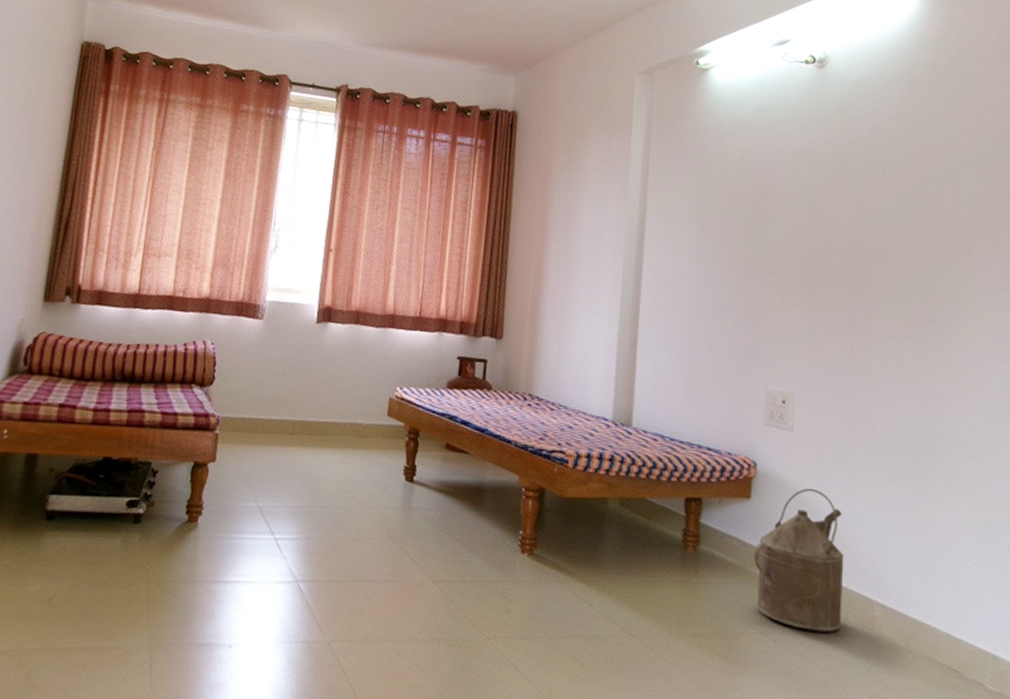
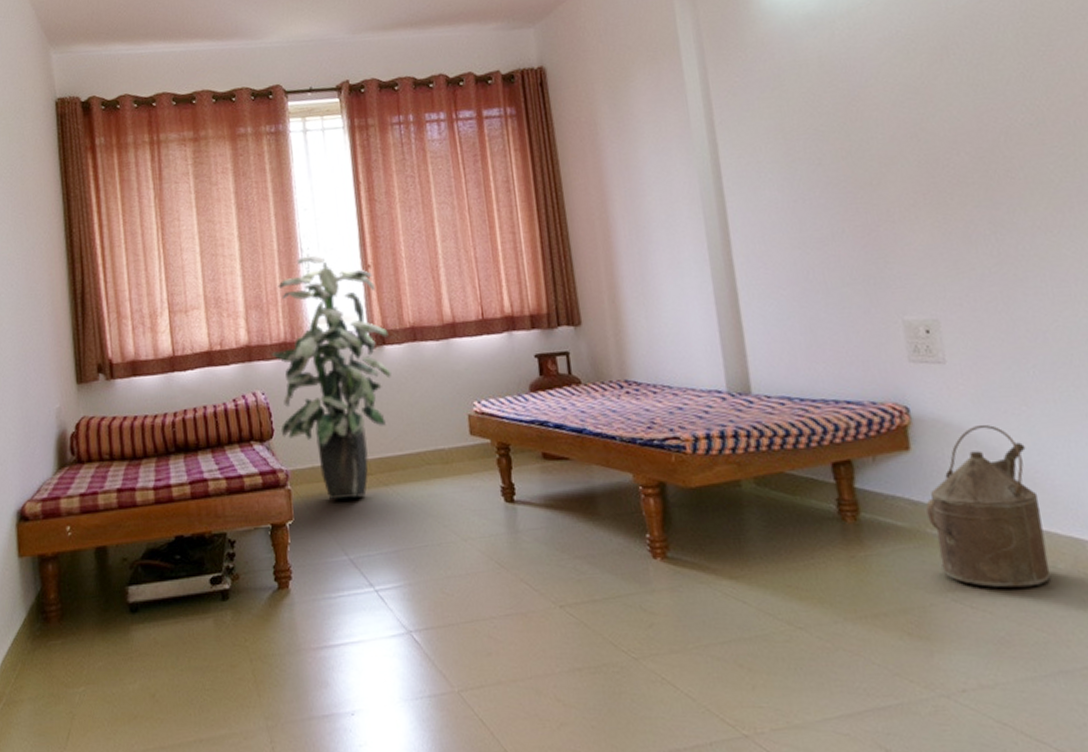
indoor plant: none [221,229,336,453] -> present [271,255,392,499]

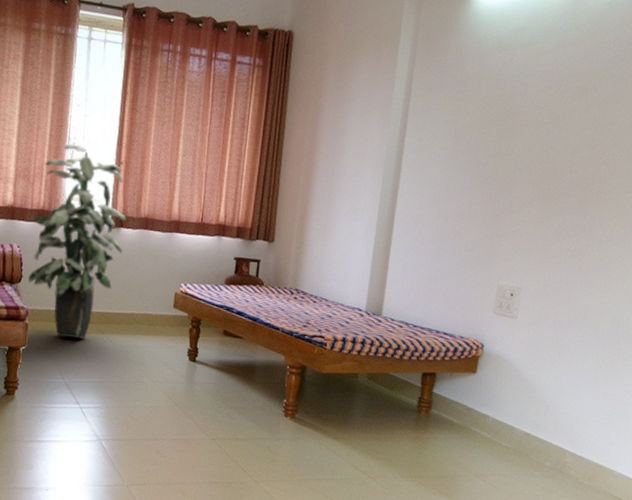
watering can: present [926,424,1051,588] -> none [473,364,550,474]

